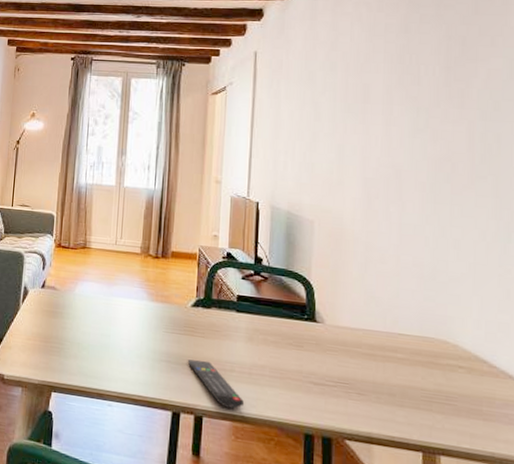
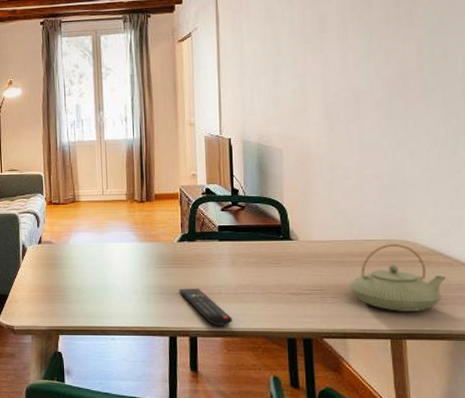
teapot: none [378,342,490,425] -> present [349,244,446,311]

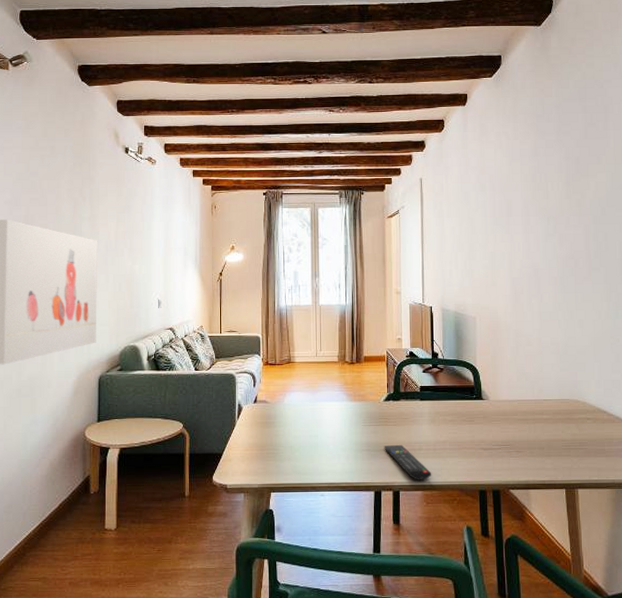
teapot: present [349,244,446,311] -> none [531,403,609,463]

